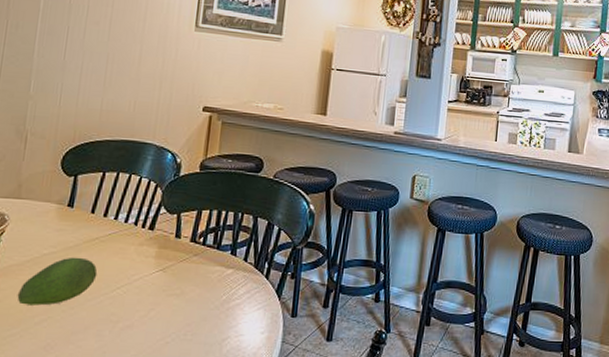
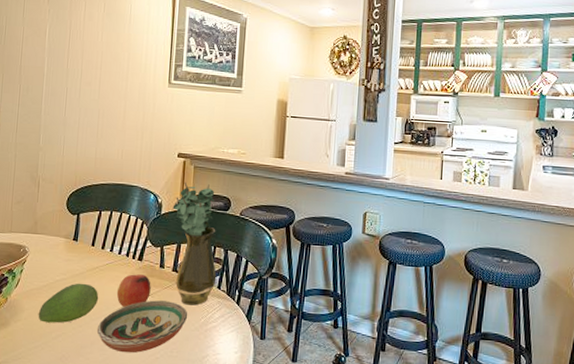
decorative bowl: none [92,275,207,338] -> present [96,300,188,353]
fruit: none [119,245,164,284] -> present [116,274,151,307]
vase: none [193,139,246,281] -> present [172,181,217,306]

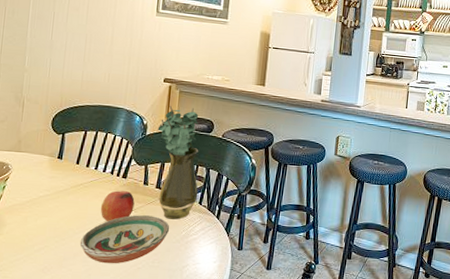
fruit: present [38,283,99,323] -> none [20,199,83,237]

